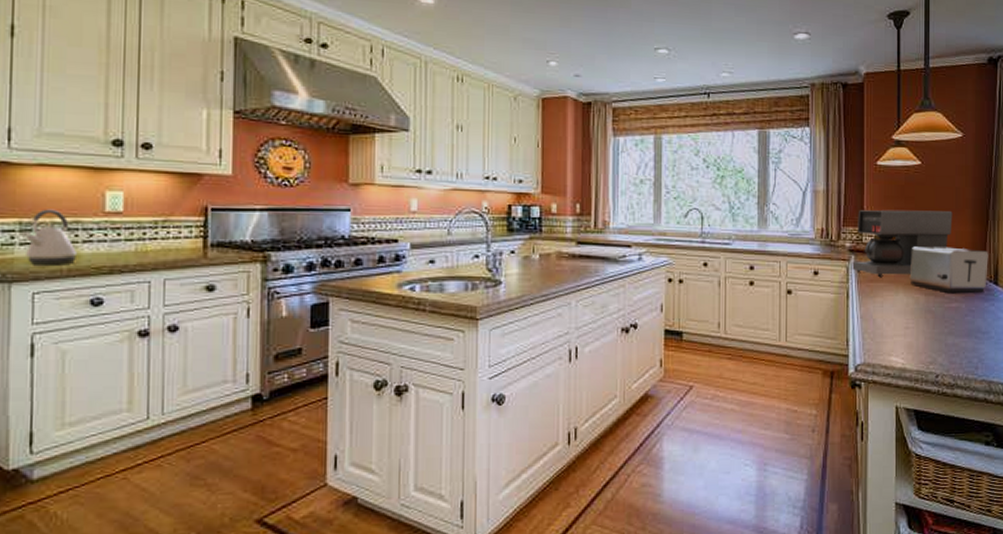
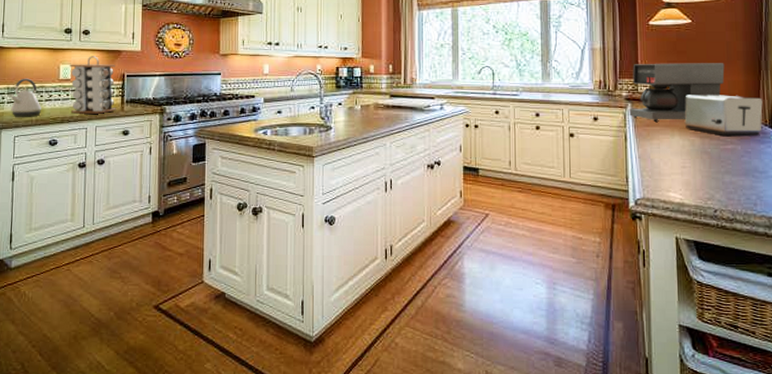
spice rack: none [120,180,197,263] -> present [69,56,117,115]

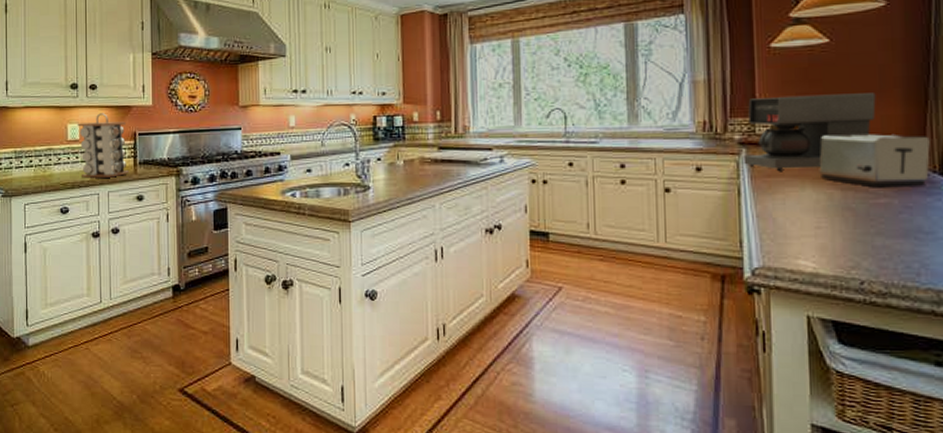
kettle: present [11,78,42,117] -> none [19,140,52,183]

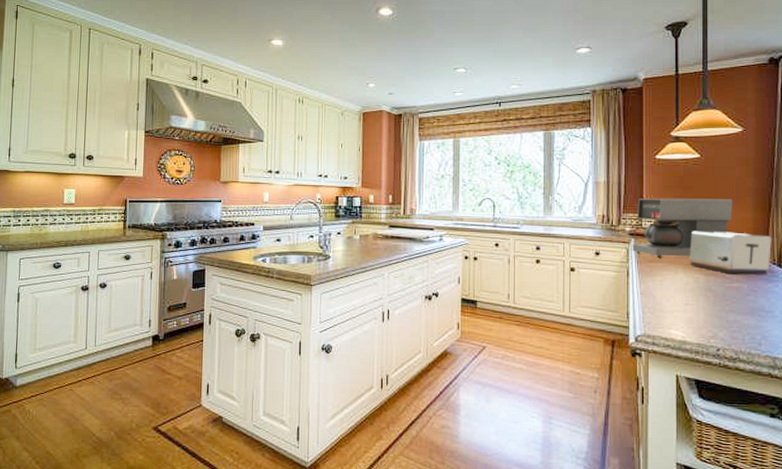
spice rack: present [77,113,130,179] -> none [73,181,119,239]

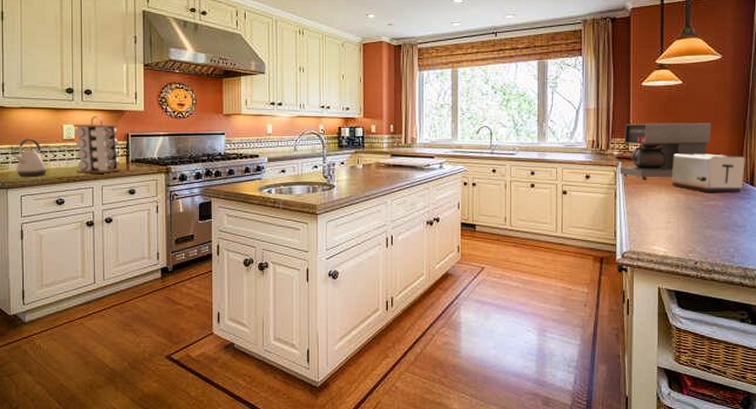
kettle: none [17,201,47,240] -> present [16,138,48,177]
spice rack: none [73,181,119,239] -> present [72,116,123,175]

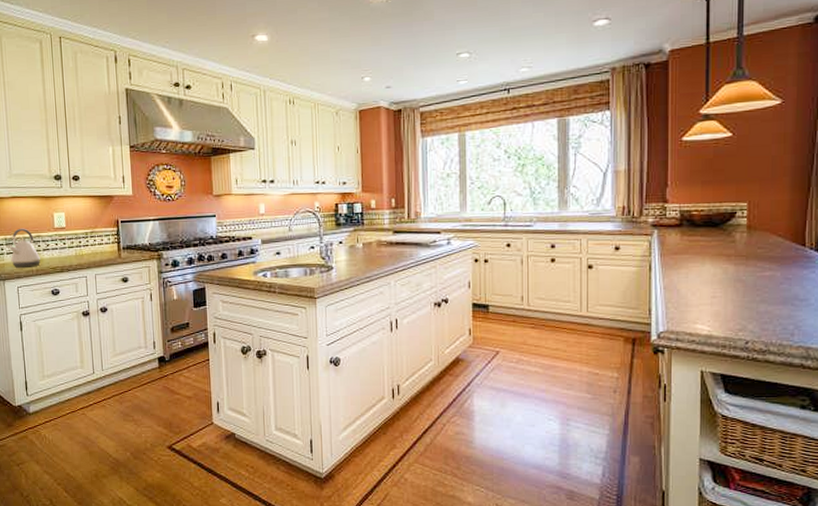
spice rack: present [72,116,123,175] -> none [62,202,115,263]
coffee maker: present [619,123,711,180] -> none [655,181,768,250]
toaster: present [671,153,745,192] -> none [717,216,810,262]

